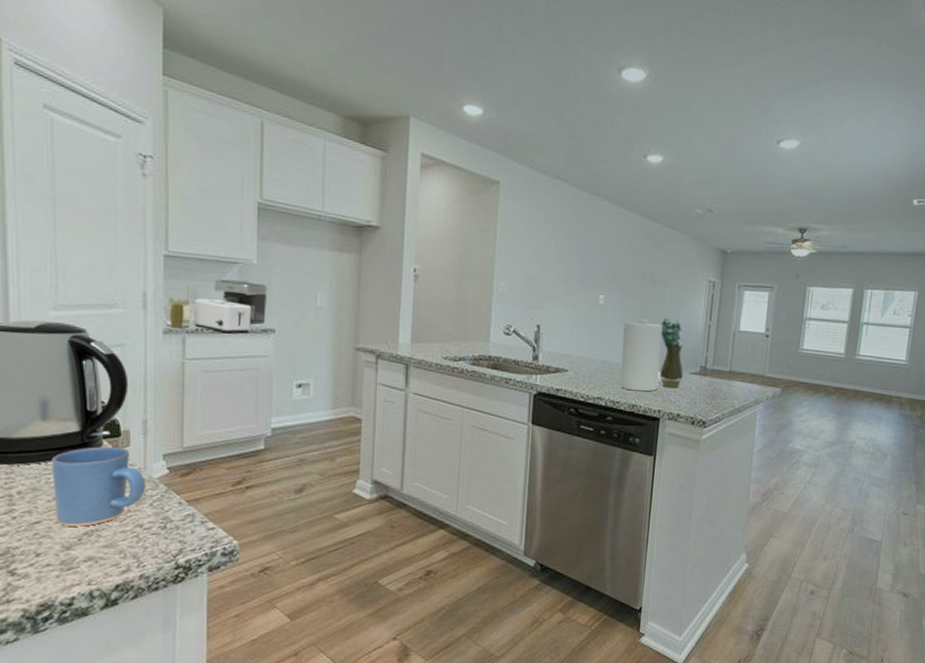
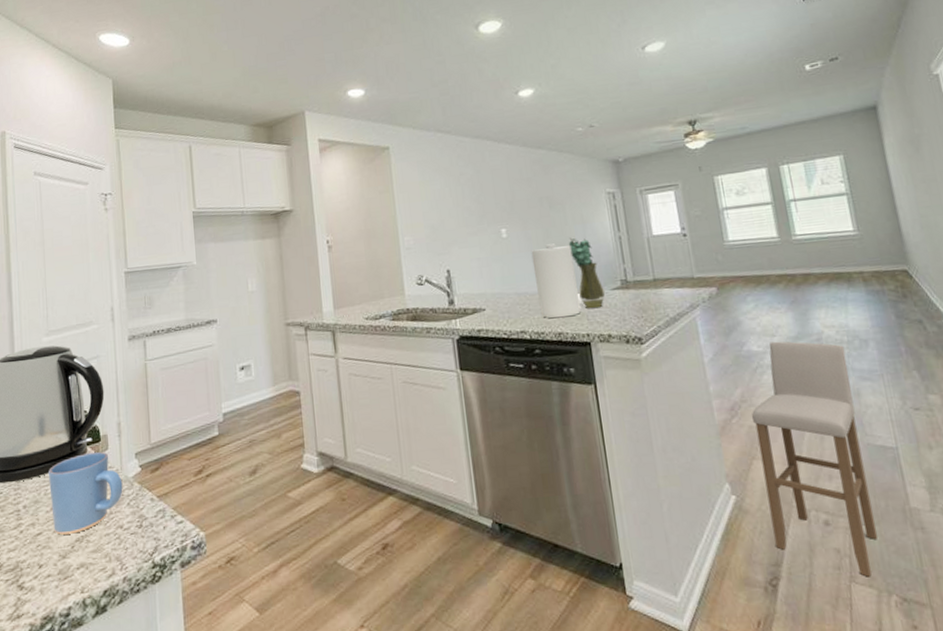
jar: present [164,297,192,329] -> none [128,306,150,334]
toaster: present [193,298,251,334] -> none [150,301,197,331]
coffee maker: present [215,279,267,326] -> none [165,280,208,320]
bar stool: none [769,443,868,635] -> present [751,341,878,577]

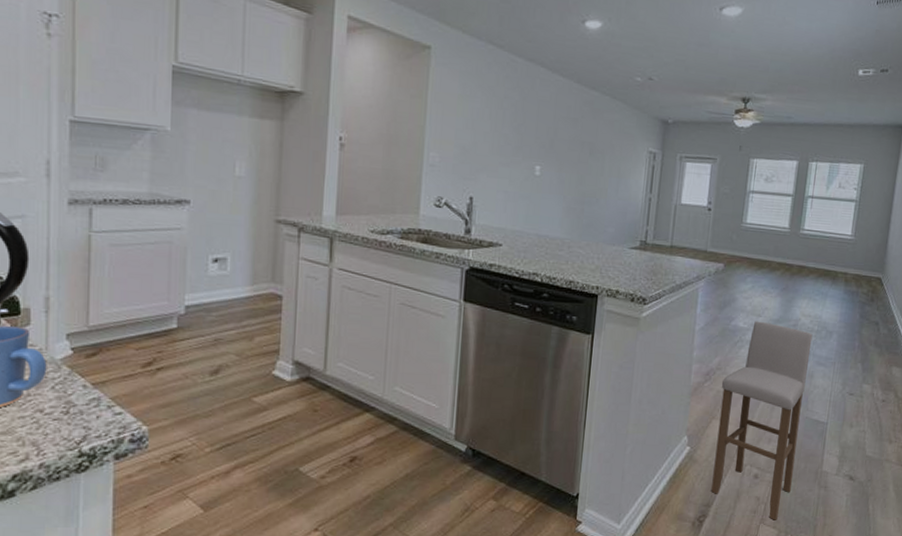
paper towel holder: present [531,243,581,319] -> none [556,191,602,268]
vase: present [568,237,605,309] -> none [598,189,623,264]

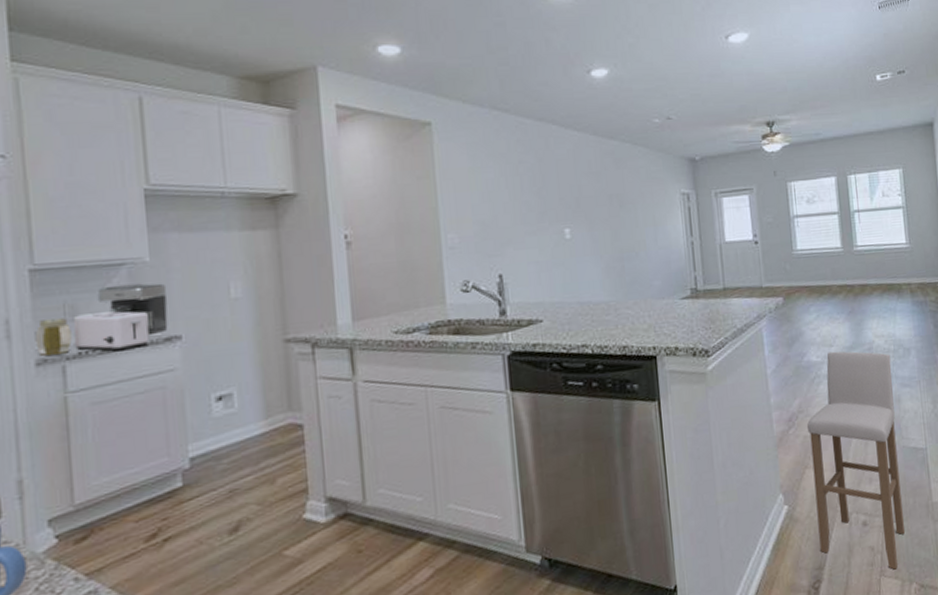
jar: none [69,166,100,199] -> present [35,318,72,357]
toaster: none [101,167,164,205] -> present [73,311,150,352]
coffee maker: none [125,147,181,196] -> present [98,283,168,336]

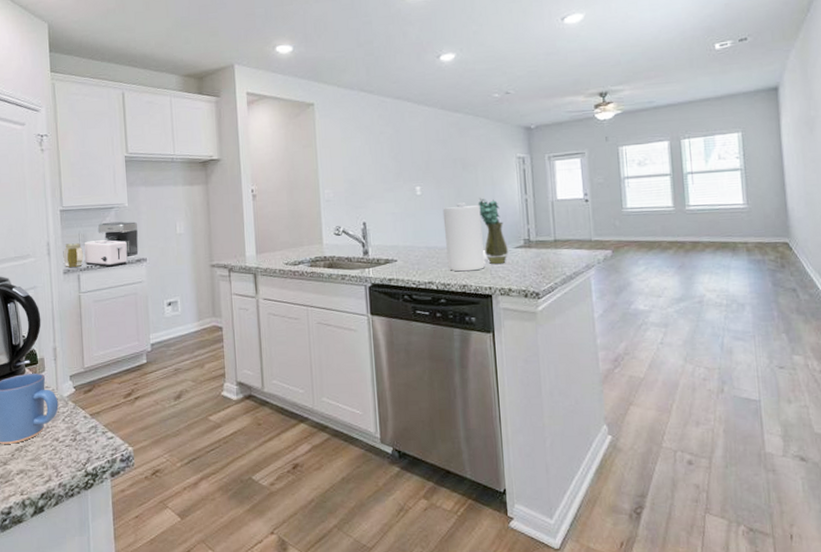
paper towel holder: none [597,247,648,331] -> present [442,202,485,272]
vase: none [638,241,674,320] -> present [478,198,508,265]
bar stool: present [806,351,906,570] -> none [632,301,734,510]

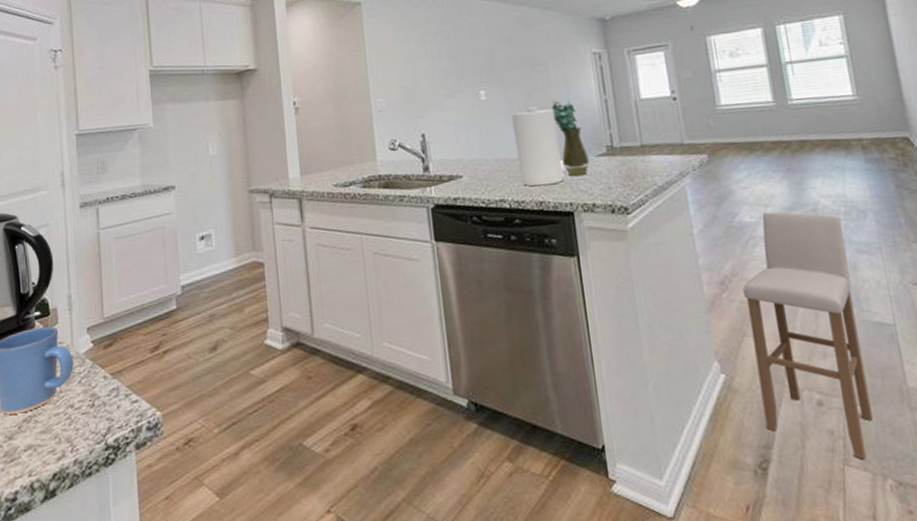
jar: present [63,243,83,268] -> none [79,171,103,201]
toaster: present [84,240,128,267] -> none [103,166,154,198]
coffee maker: present [98,221,139,258] -> none [120,144,166,186]
bar stool: none [632,301,734,510] -> present [742,211,874,460]

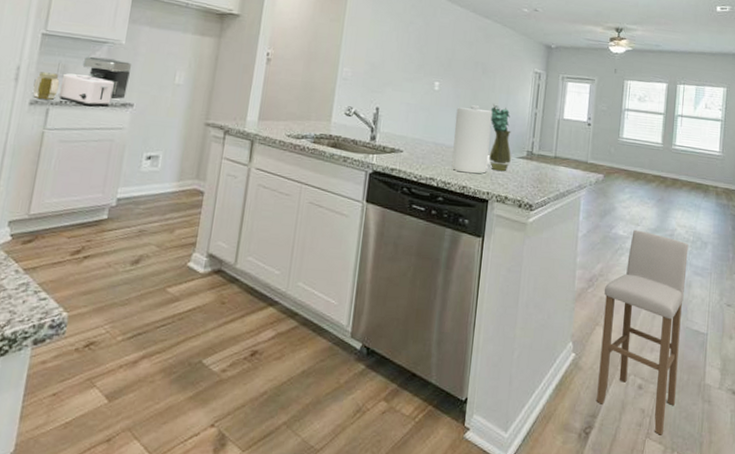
jar: none [79,171,103,201] -> present [32,72,60,101]
toaster: none [103,166,154,198] -> present [59,73,114,107]
coffee maker: none [120,144,166,186] -> present [84,57,131,100]

